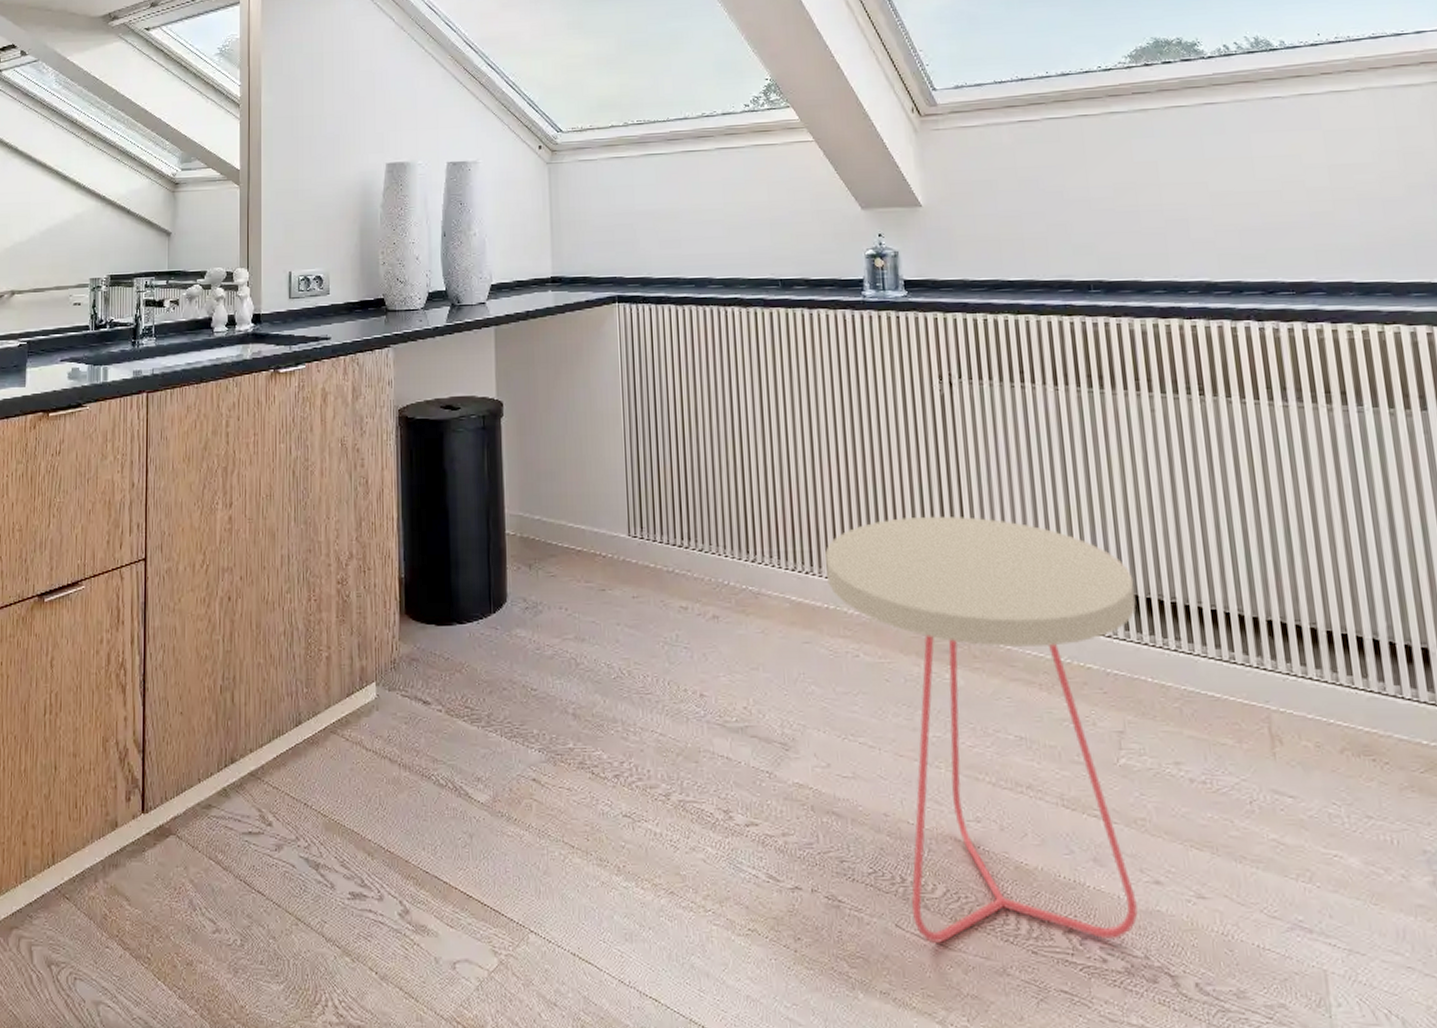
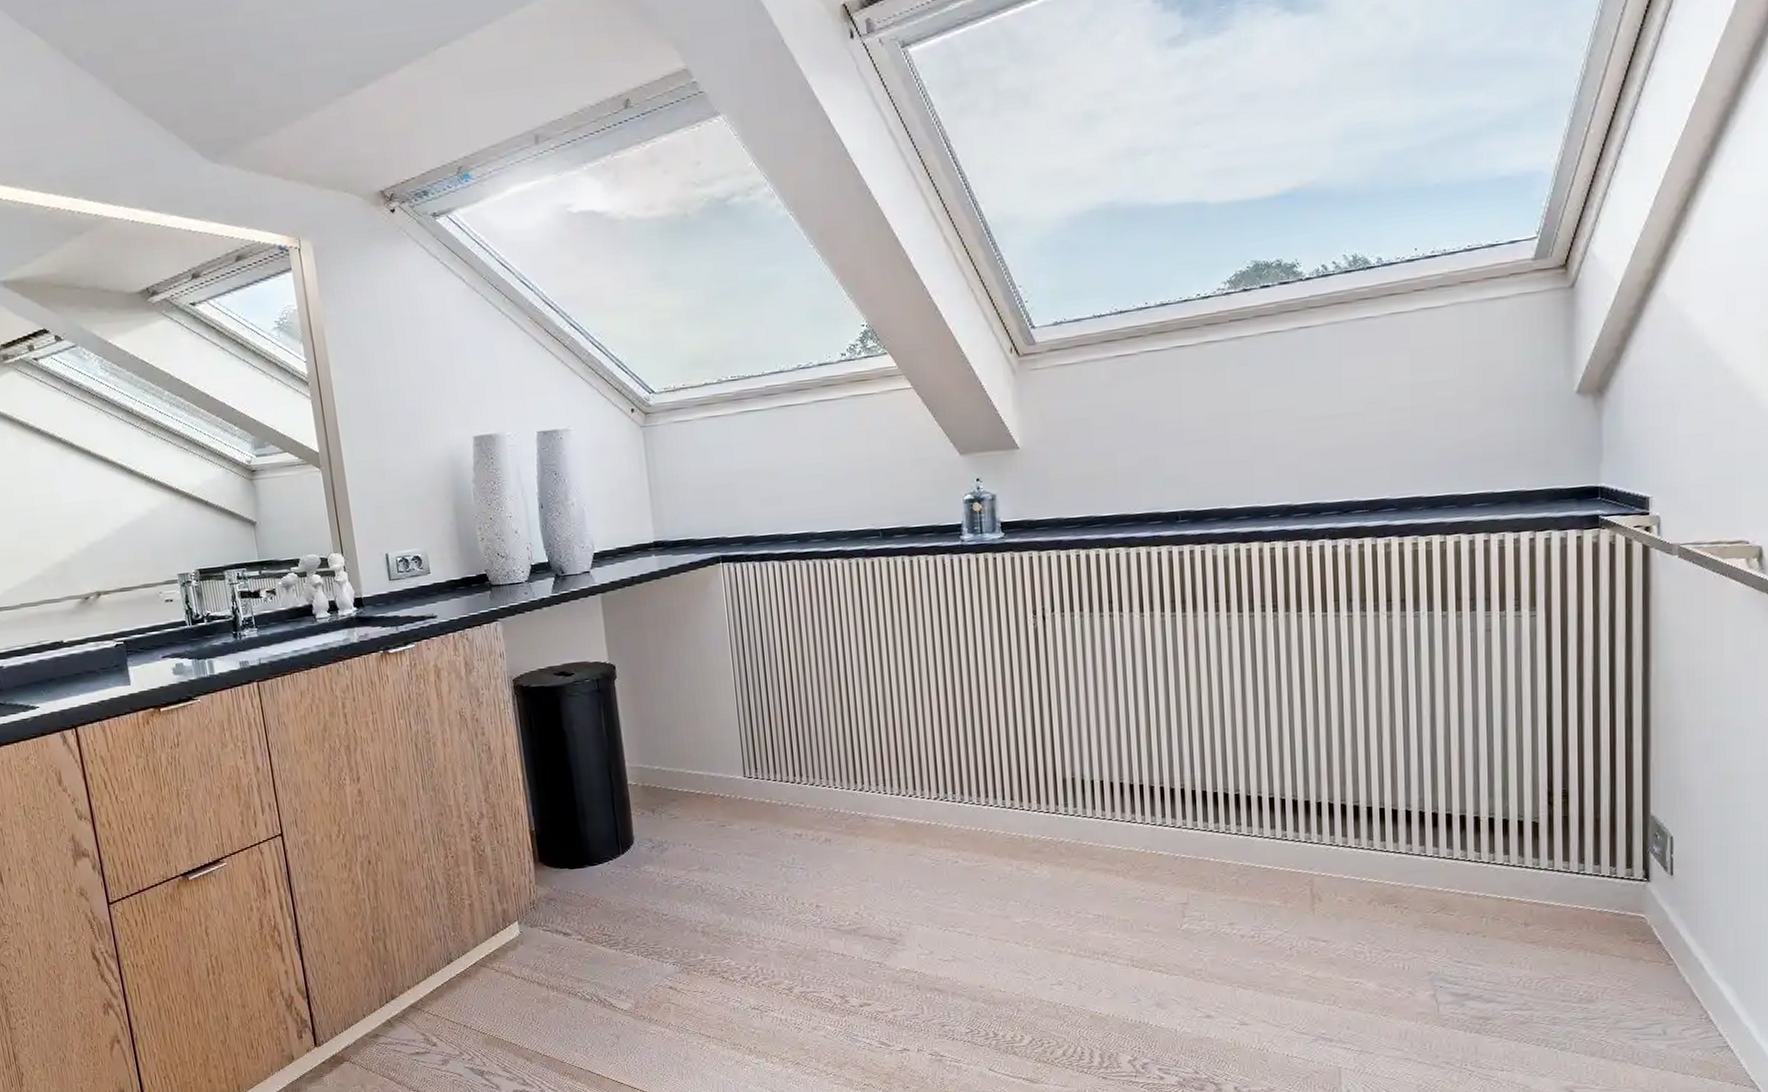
side table: present [825,516,1139,943] -> none [927,736,1204,1079]

